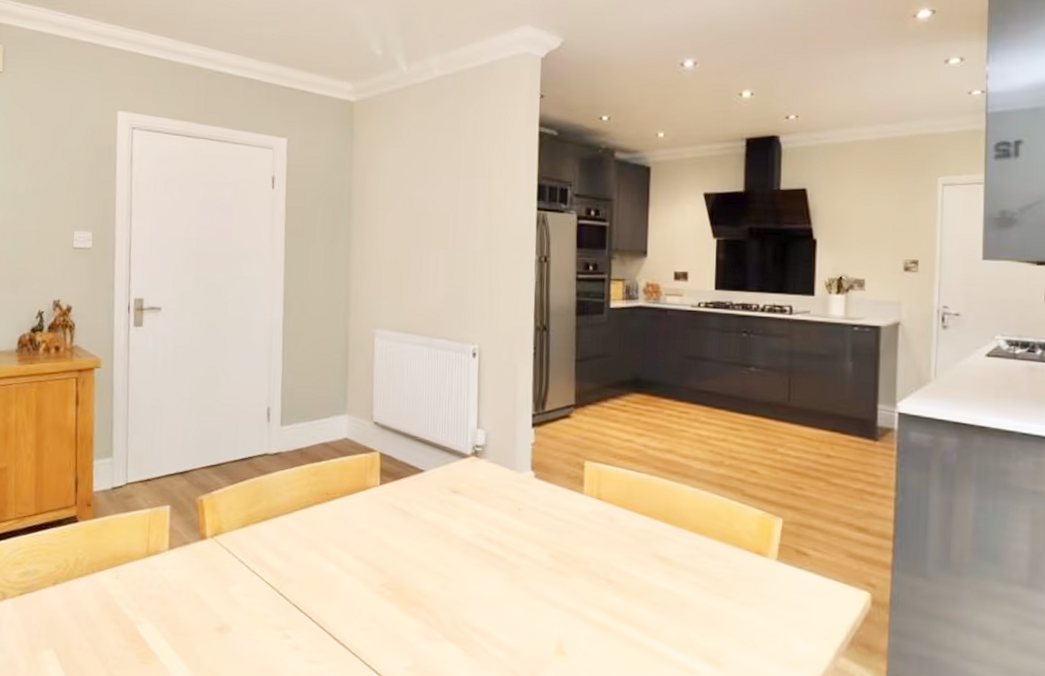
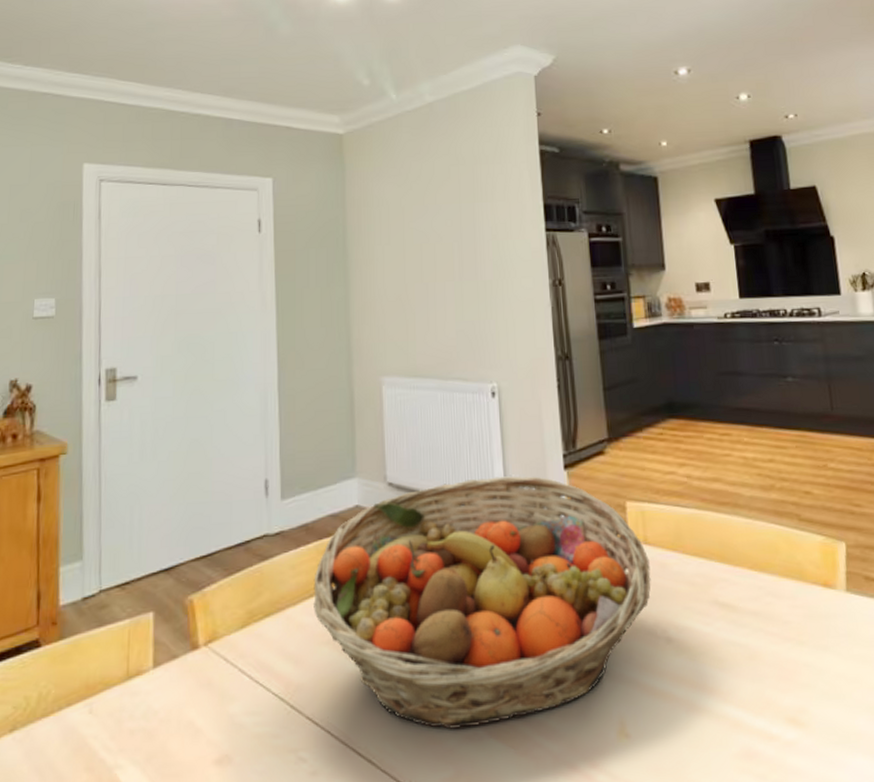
fruit basket: none [303,427,600,630] -> present [314,476,651,729]

